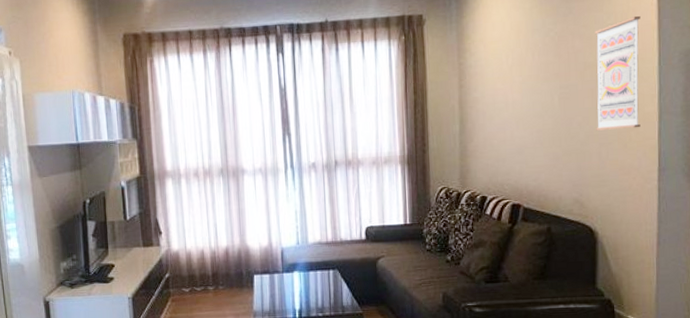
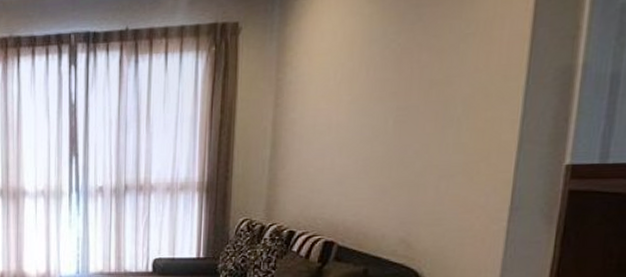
wall art: present [595,16,641,131] -> none [436,24,510,161]

